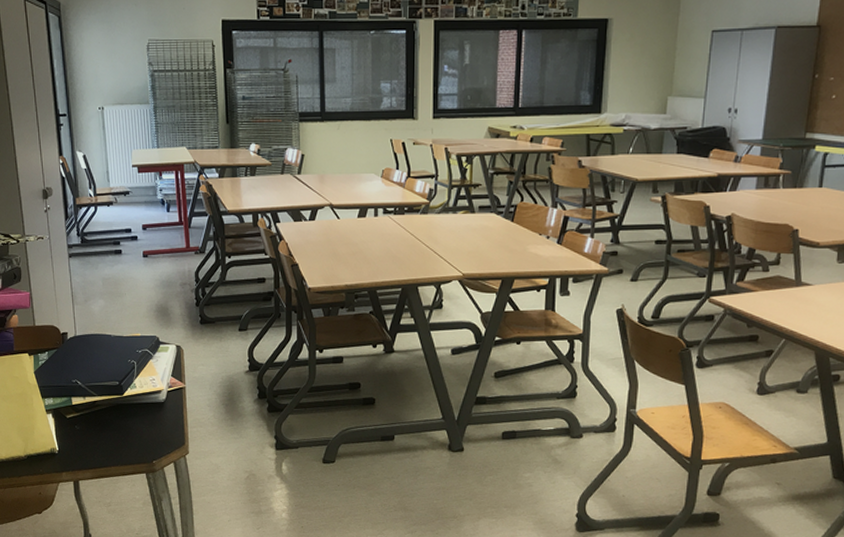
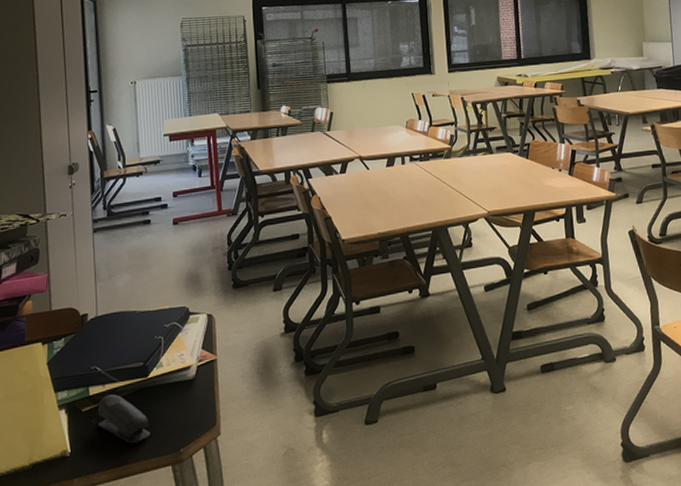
stapler: none [80,406,127,451] -> present [97,394,151,444]

